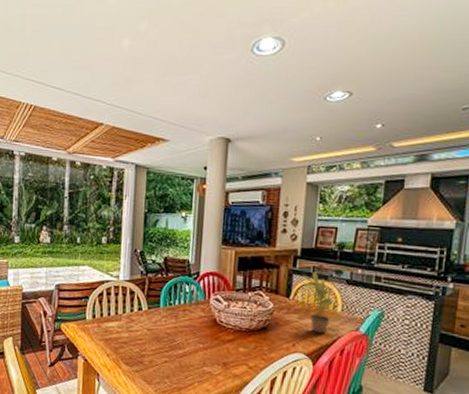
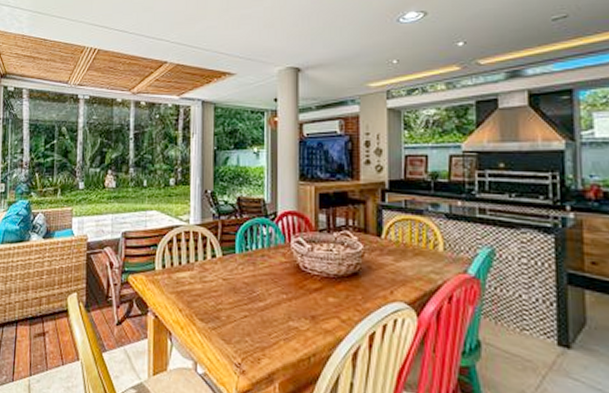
potted plant: present [300,271,338,334] -> none [391,206,438,279]

